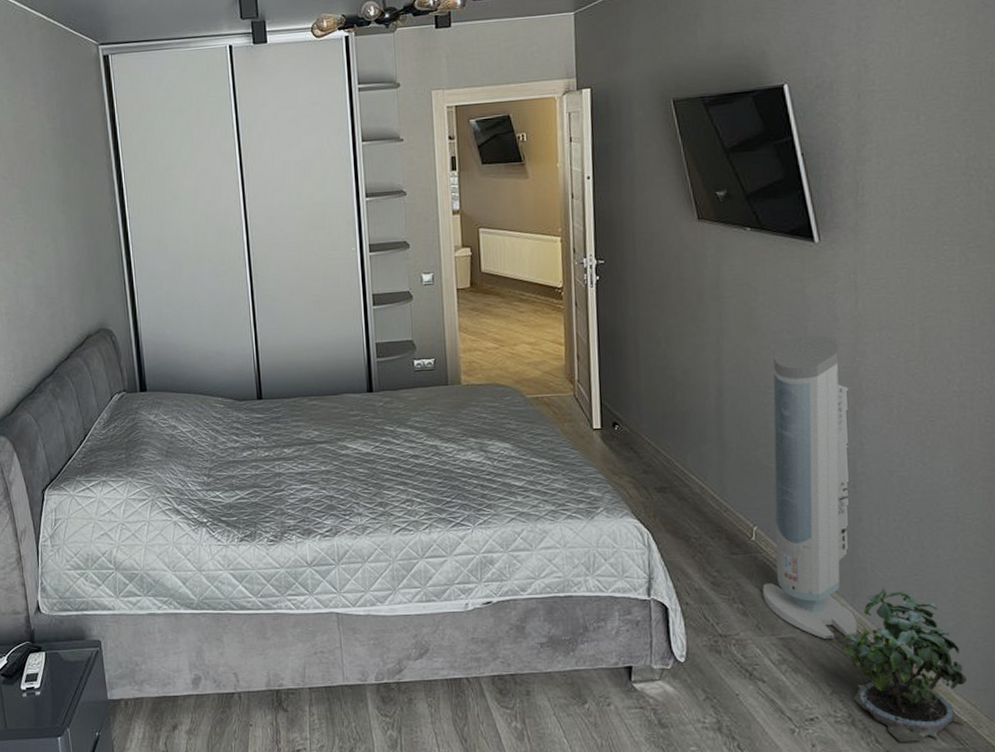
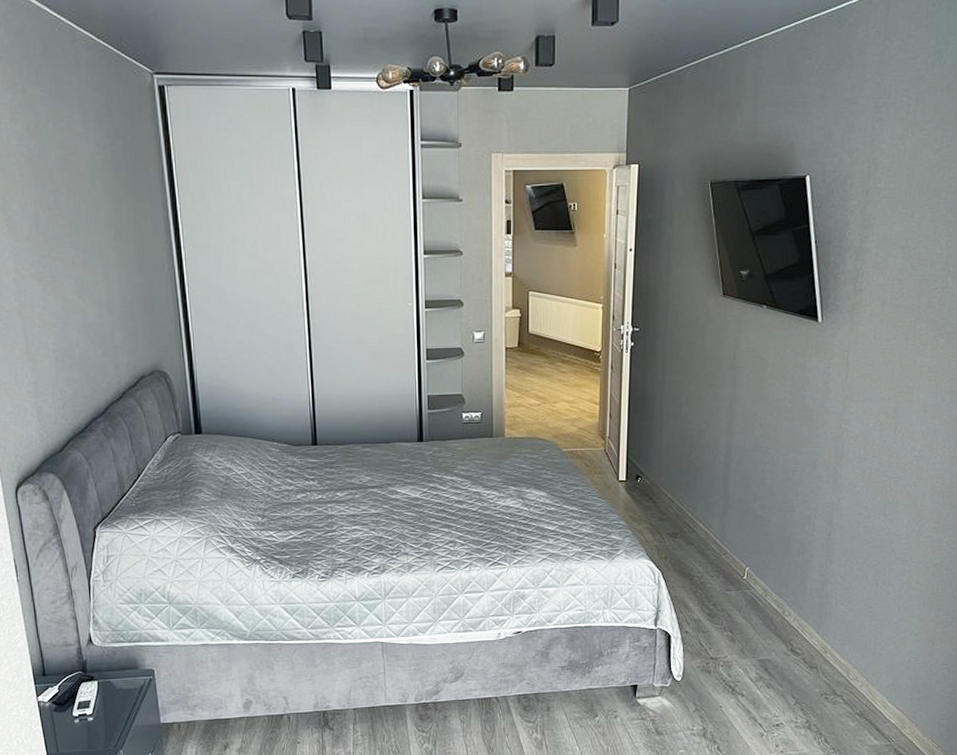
air purifier: present [762,335,857,640] -> none [748,404,835,661]
potted plant: present [843,587,967,742] -> none [807,618,898,741]

